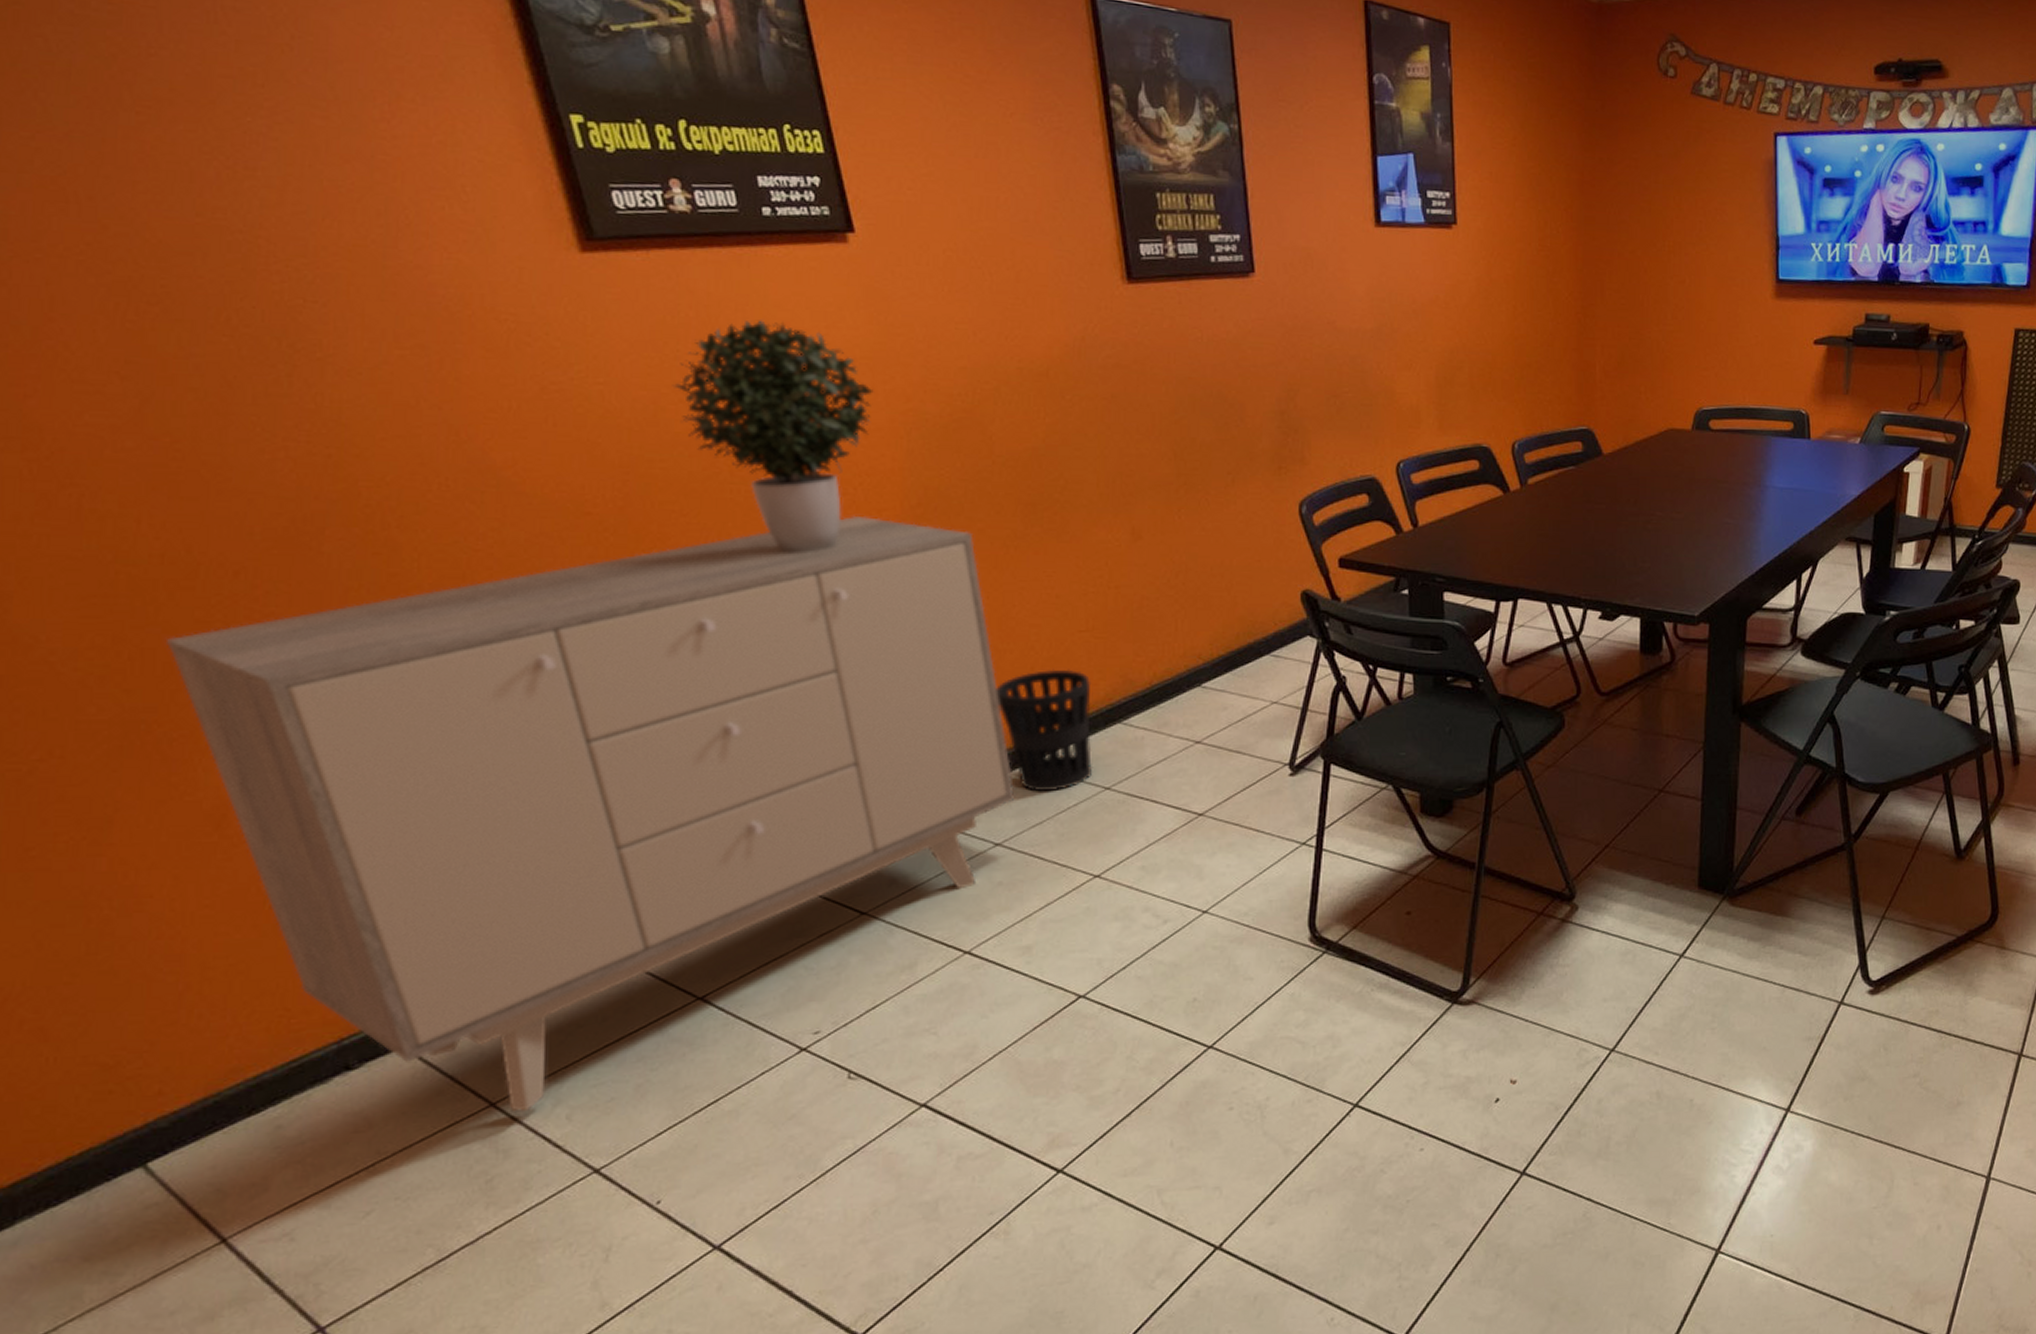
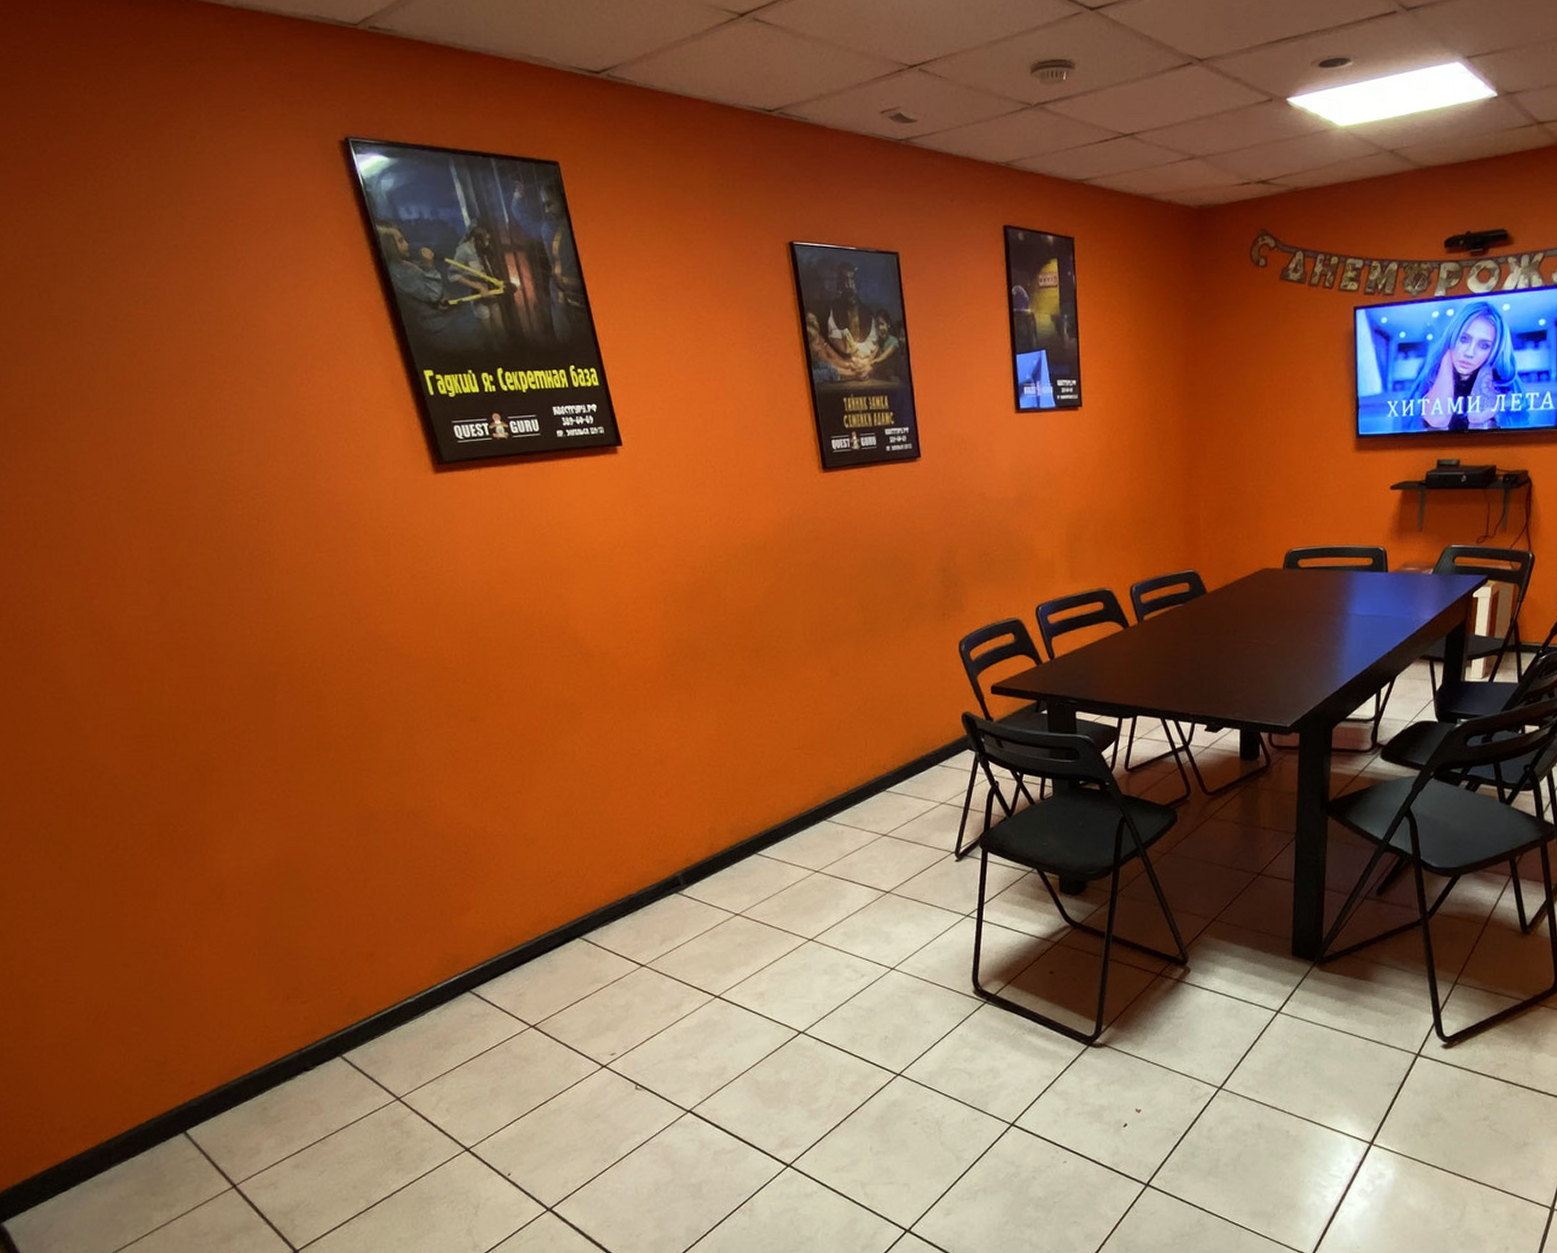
sideboard: present [167,515,1015,1112] -> none [183,663,749,1105]
potted plant: present [672,320,874,554] -> none [499,517,639,694]
wastebasket: present [996,669,1093,792] -> none [733,778,806,874]

